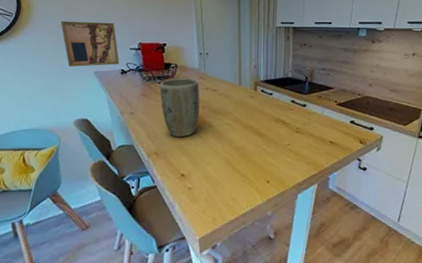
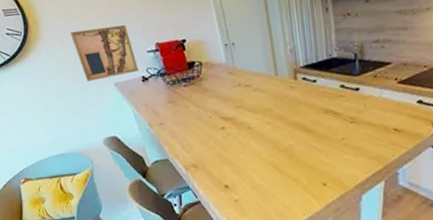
plant pot: present [159,78,200,138] -> none [186,76,235,146]

